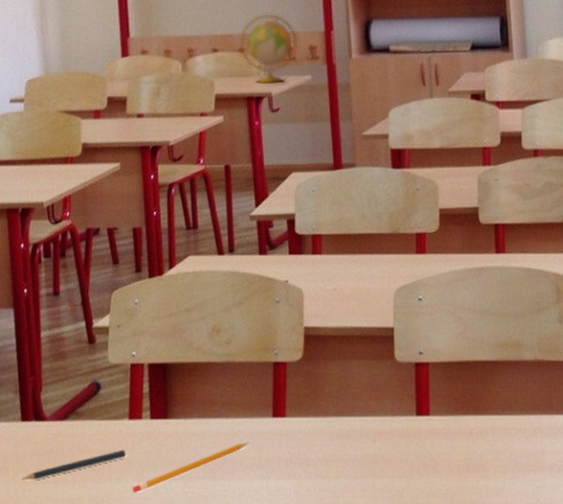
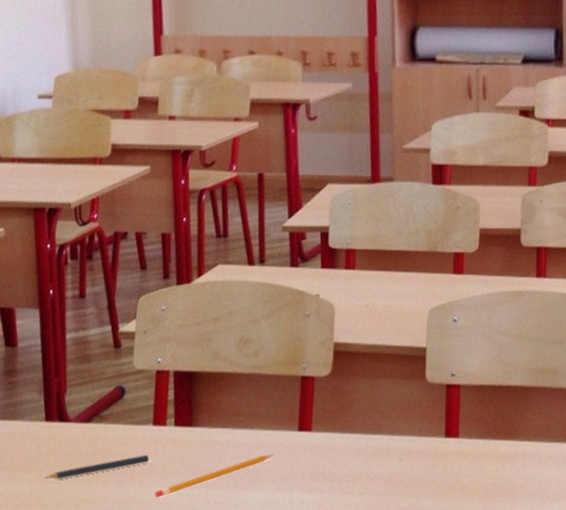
globe: present [238,13,298,85] -> none [276,15,340,92]

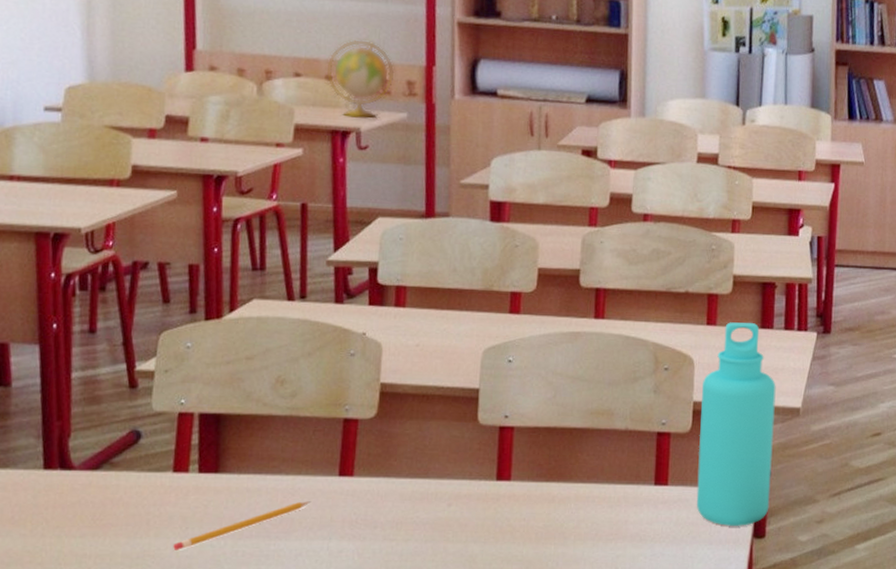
pencil: present [45,454,150,479] -> none [41,504,168,533]
globe: none [276,15,340,92] -> present [325,39,395,120]

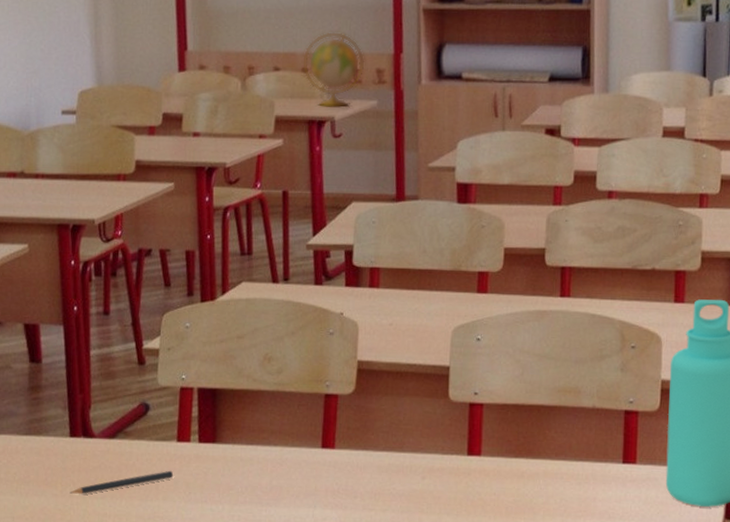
pencil: none [41,504,168,533] -> present [69,470,174,494]
pencil: present [173,501,312,550] -> none [179,471,298,513]

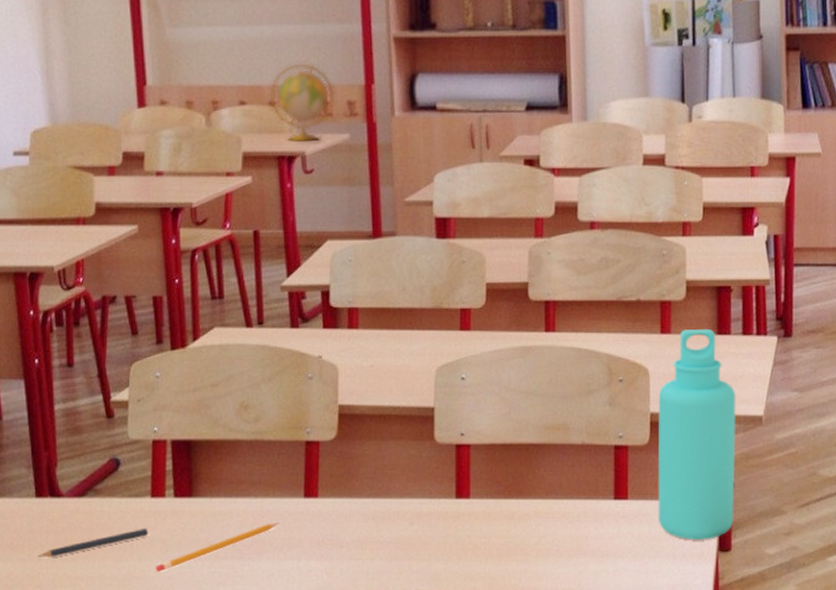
pencil: none [179,471,298,513] -> present [156,523,280,572]

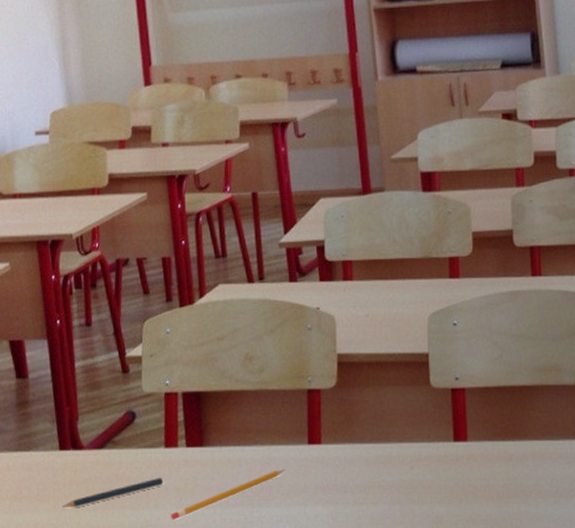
globe: present [268,62,335,143] -> none [261,36,323,110]

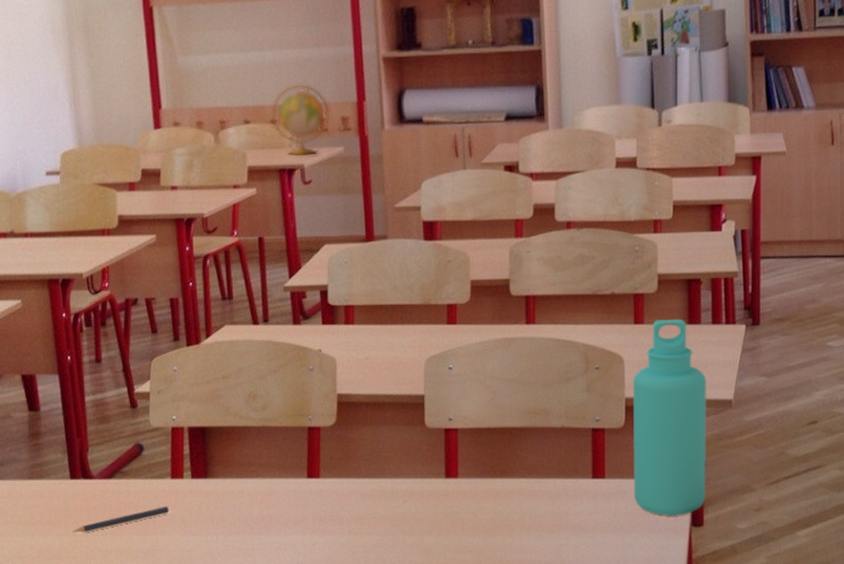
pencil: present [171,469,286,520] -> none [176,501,286,545]
globe: none [261,36,323,110] -> present [270,83,330,157]

